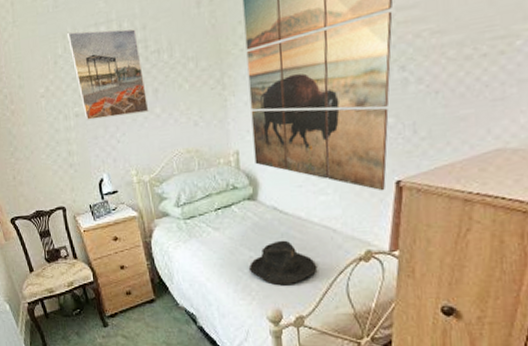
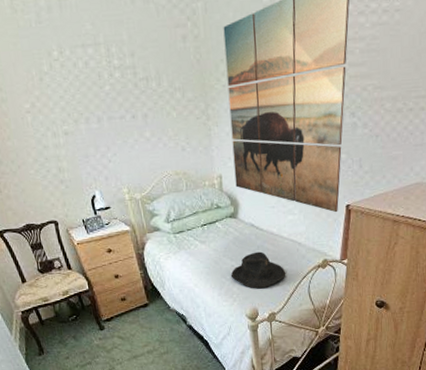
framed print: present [67,29,149,120] -> none [53,49,139,139]

